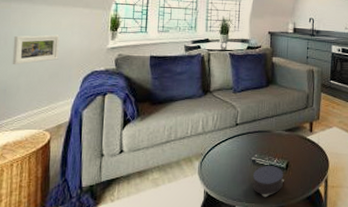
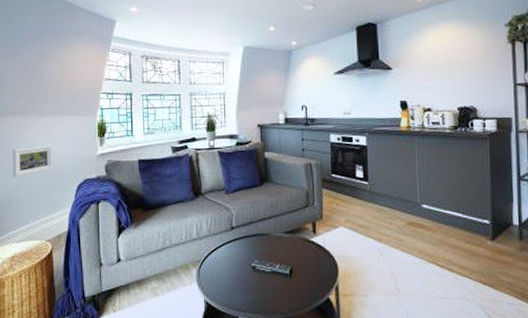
candle: present [252,166,284,198] -> none [254,272,289,308]

